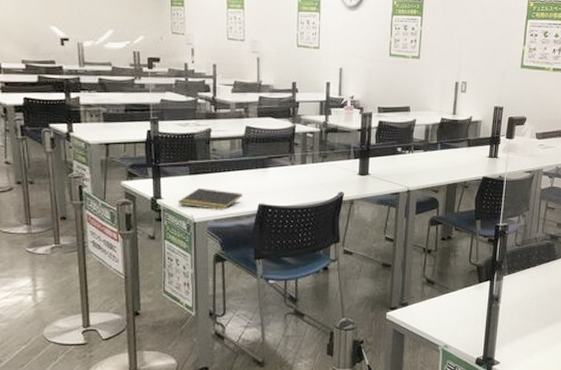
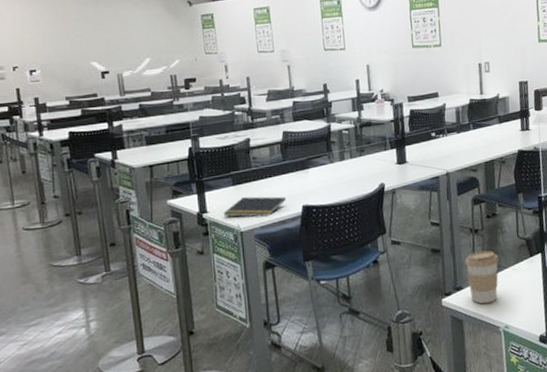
coffee cup: none [414,271,447,322] -> present [464,250,499,304]

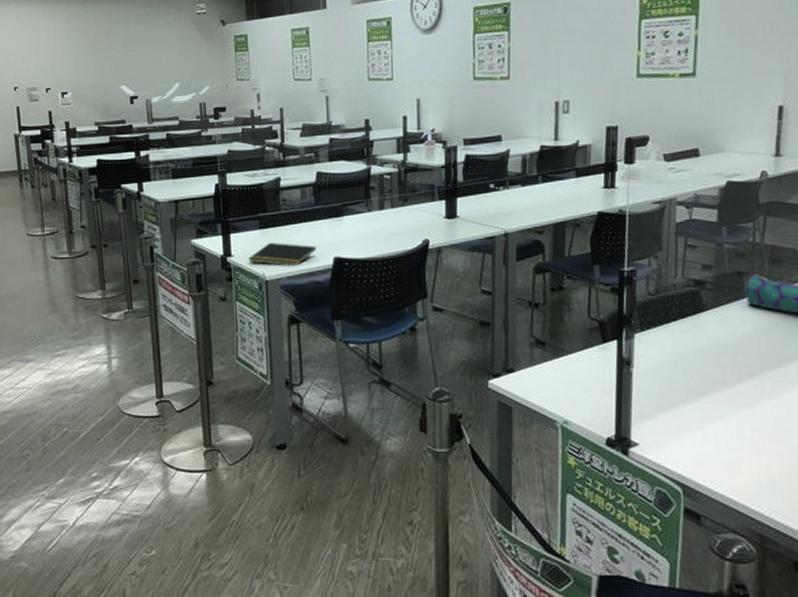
coffee cup: present [464,250,499,304] -> none [519,329,562,392]

